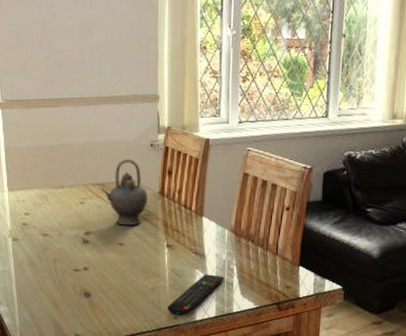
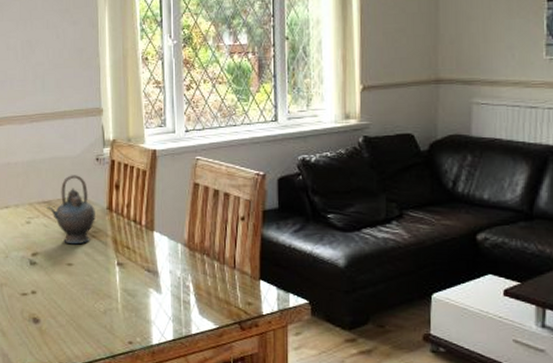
remote control: present [167,274,224,316] -> none [121,293,180,340]

